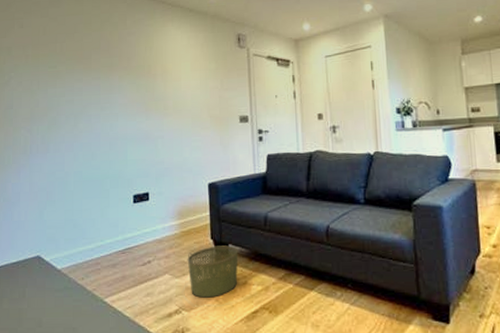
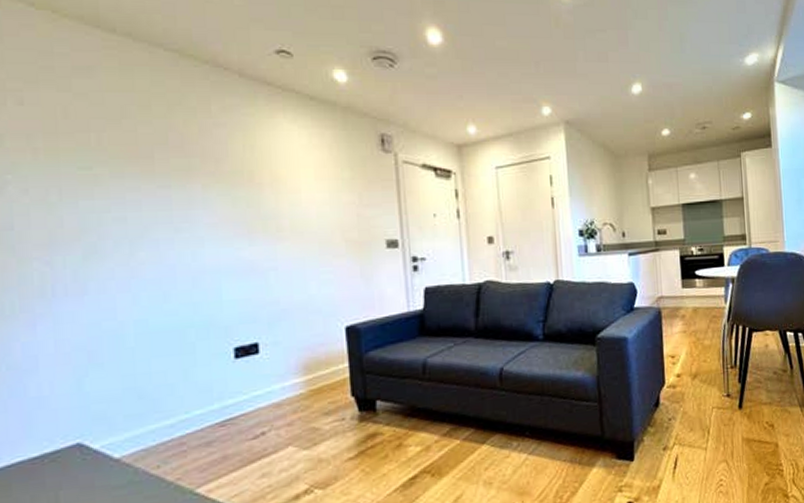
basket: present [187,245,239,298] -> none [319,402,390,471]

